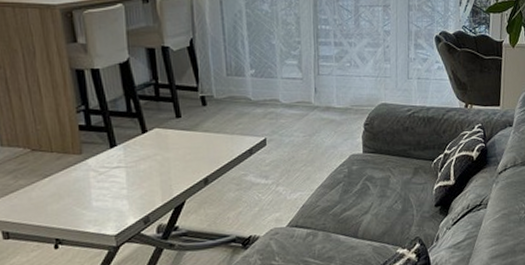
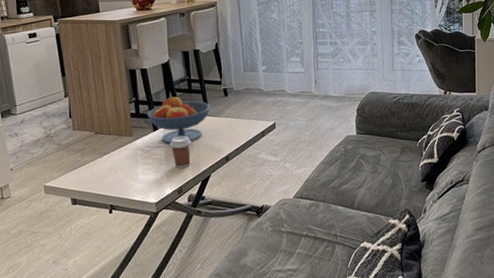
fruit bowl: none [101,105,185,163] -> present [147,96,211,144]
coffee cup: none [132,154,160,194] -> present [170,136,191,169]

